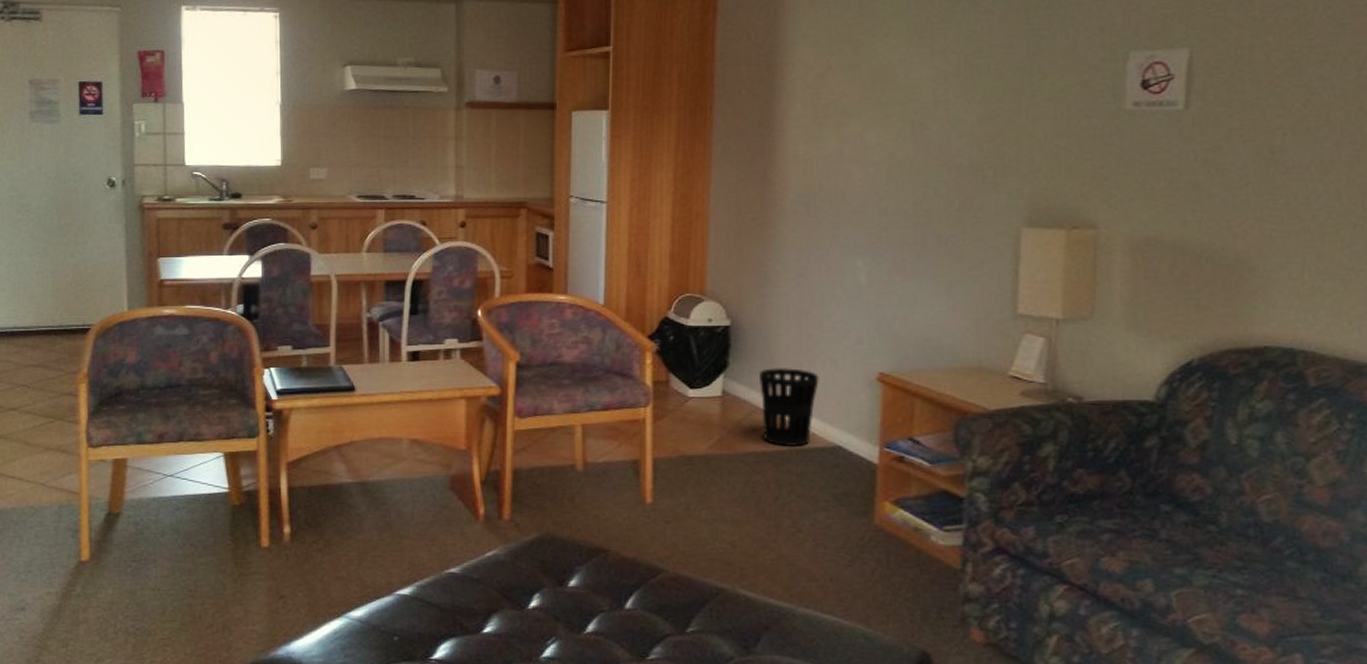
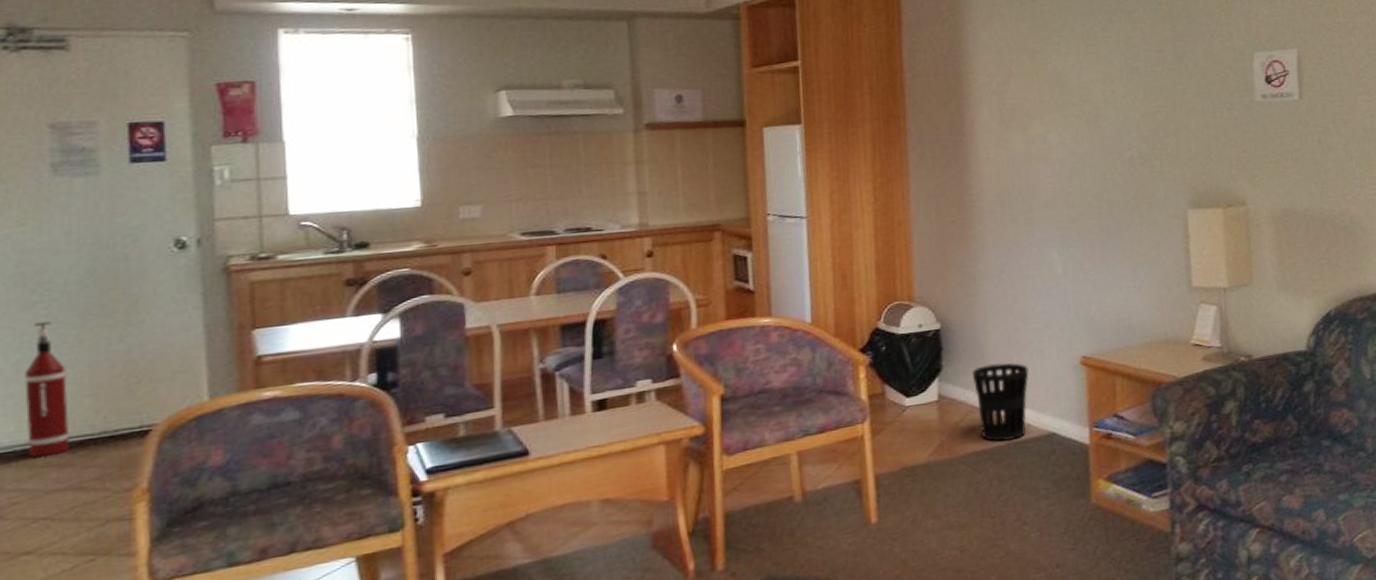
fire extinguisher: none [13,235,40,338] -> present [25,320,70,457]

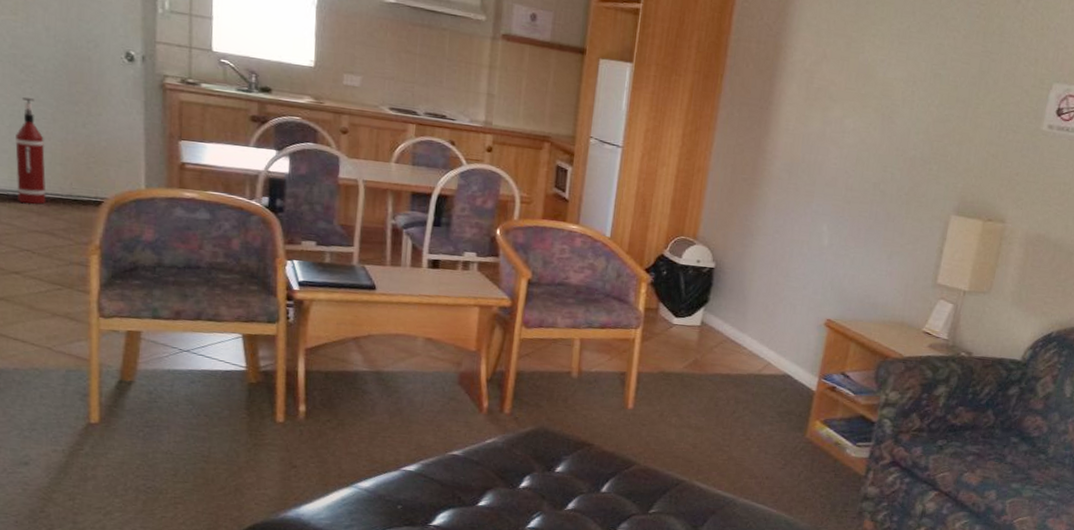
wastebasket: present [972,363,1029,442] -> none [729,306,780,372]

